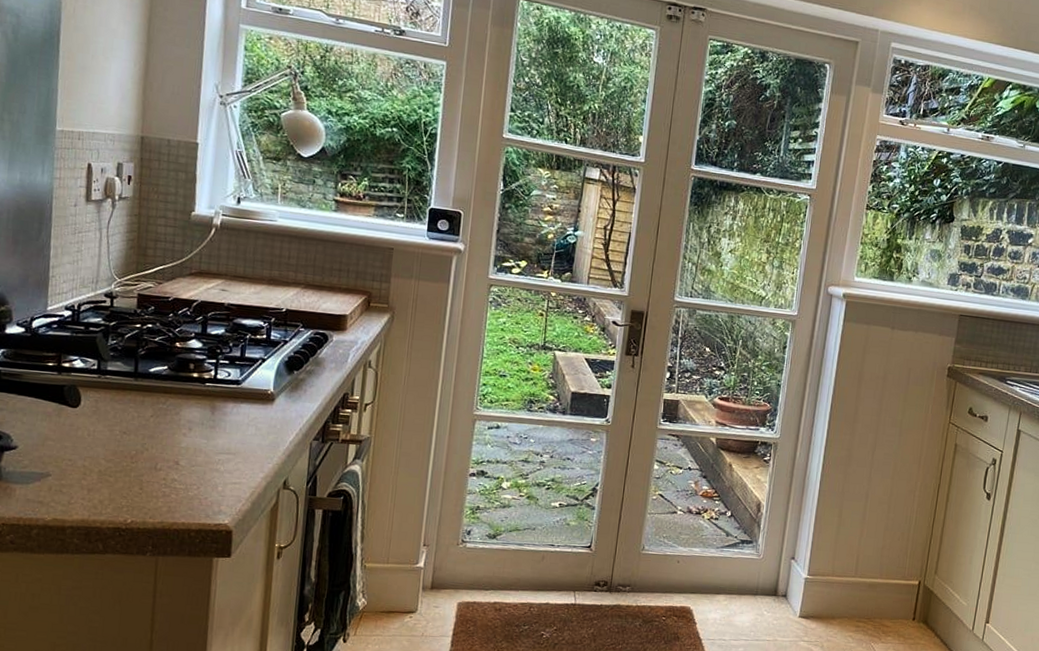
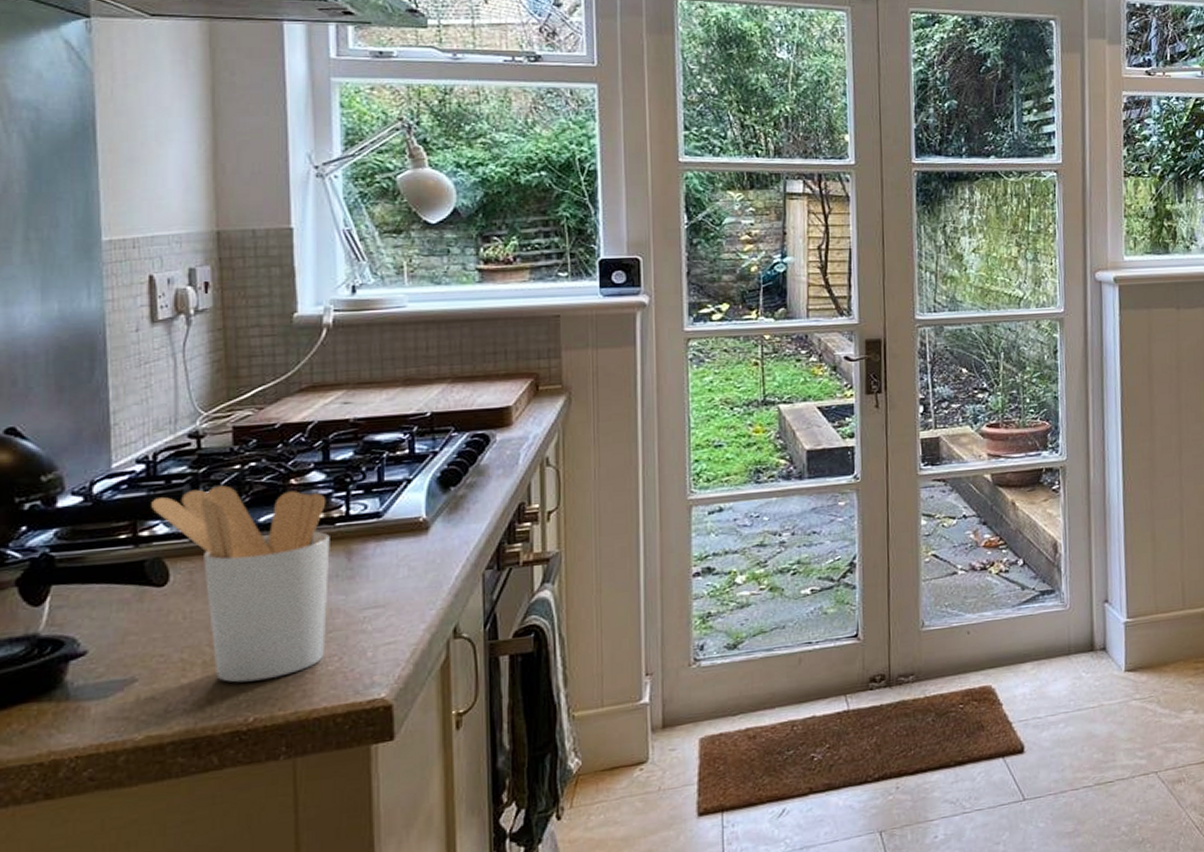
utensil holder: none [73,337,201,493] -> present [151,485,330,683]

